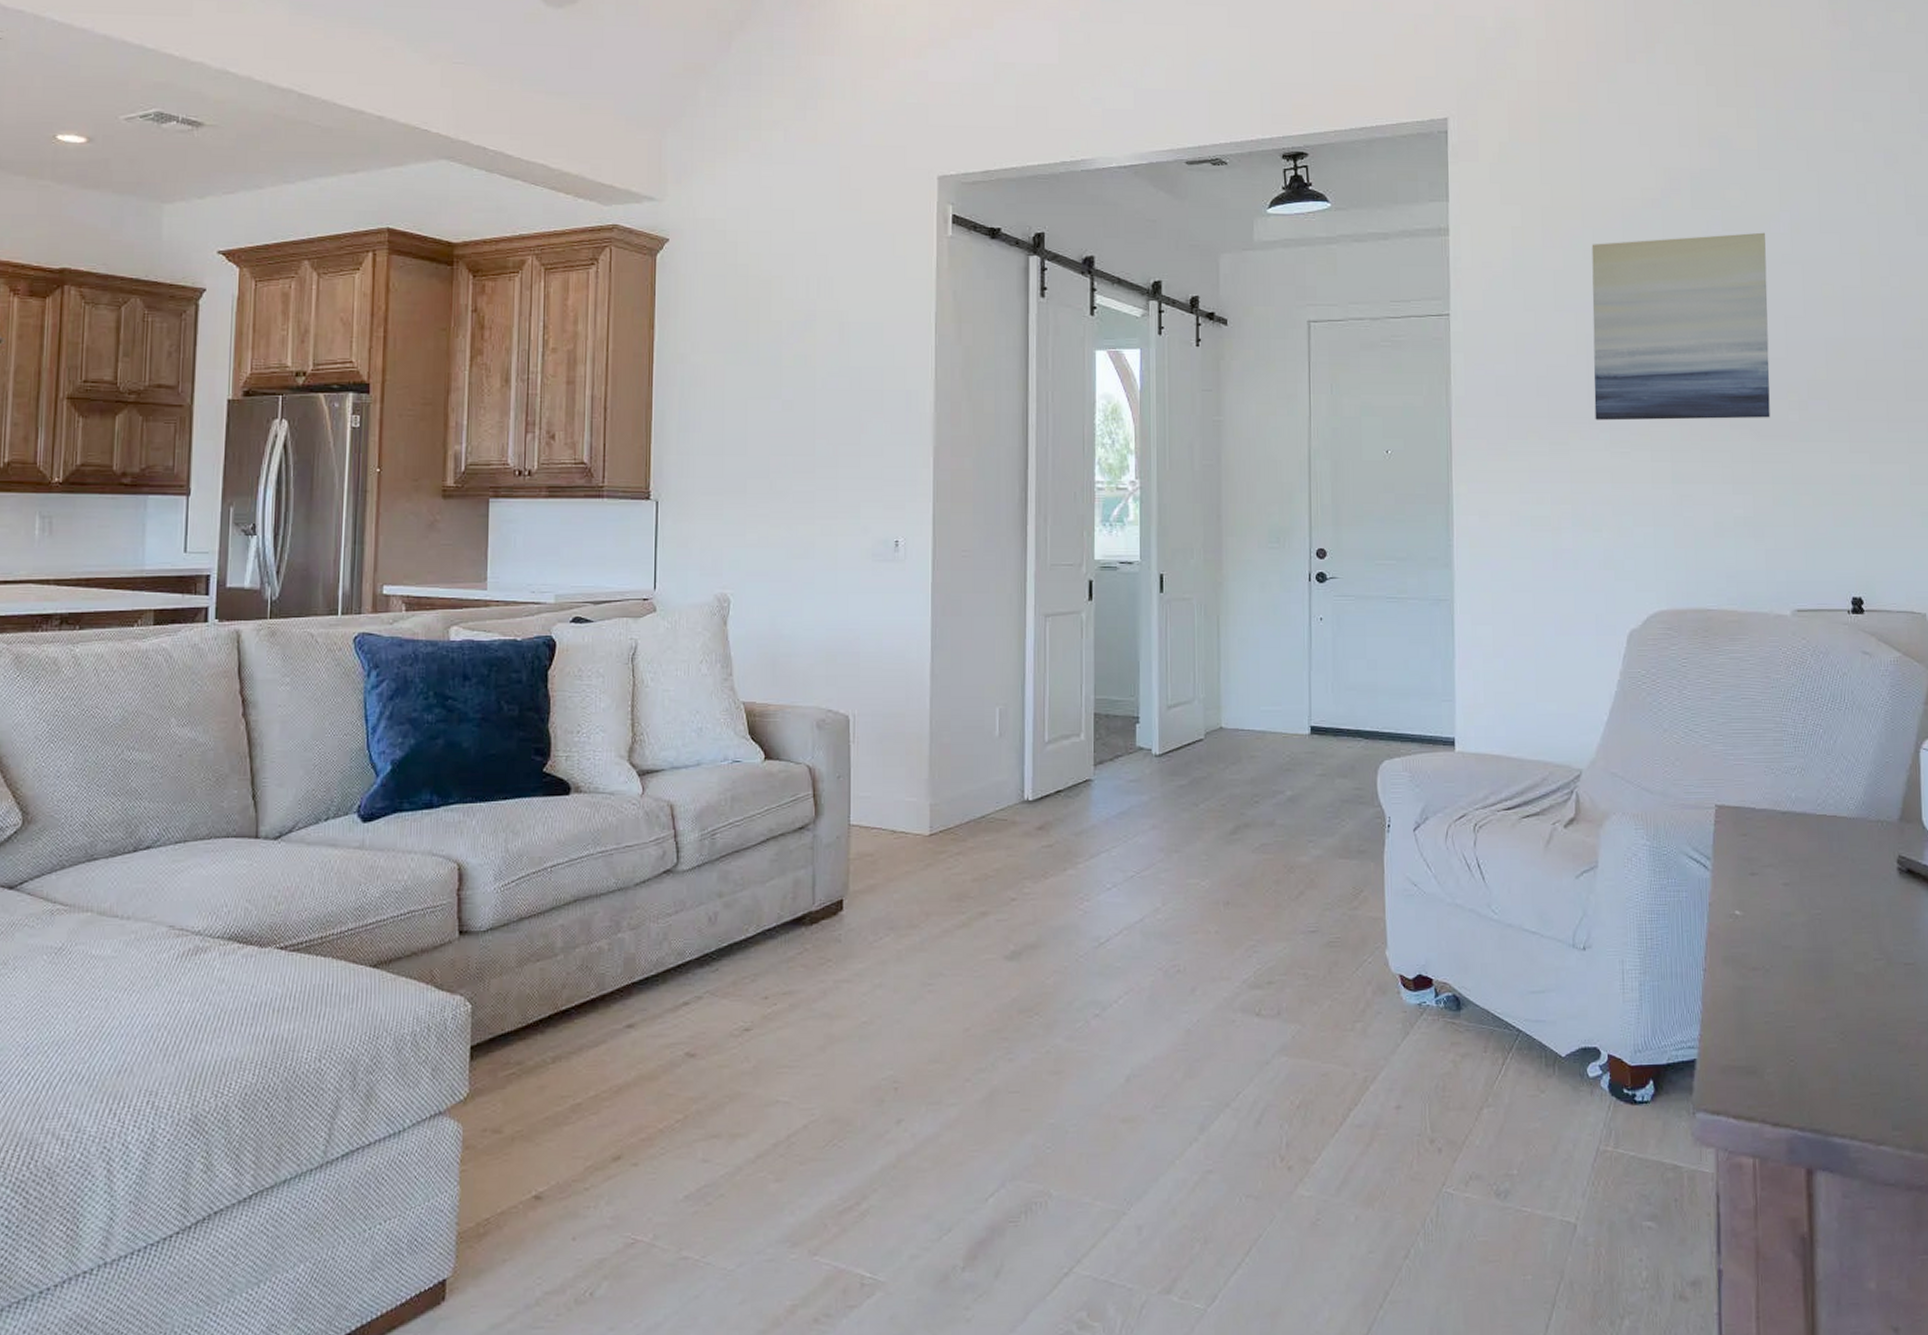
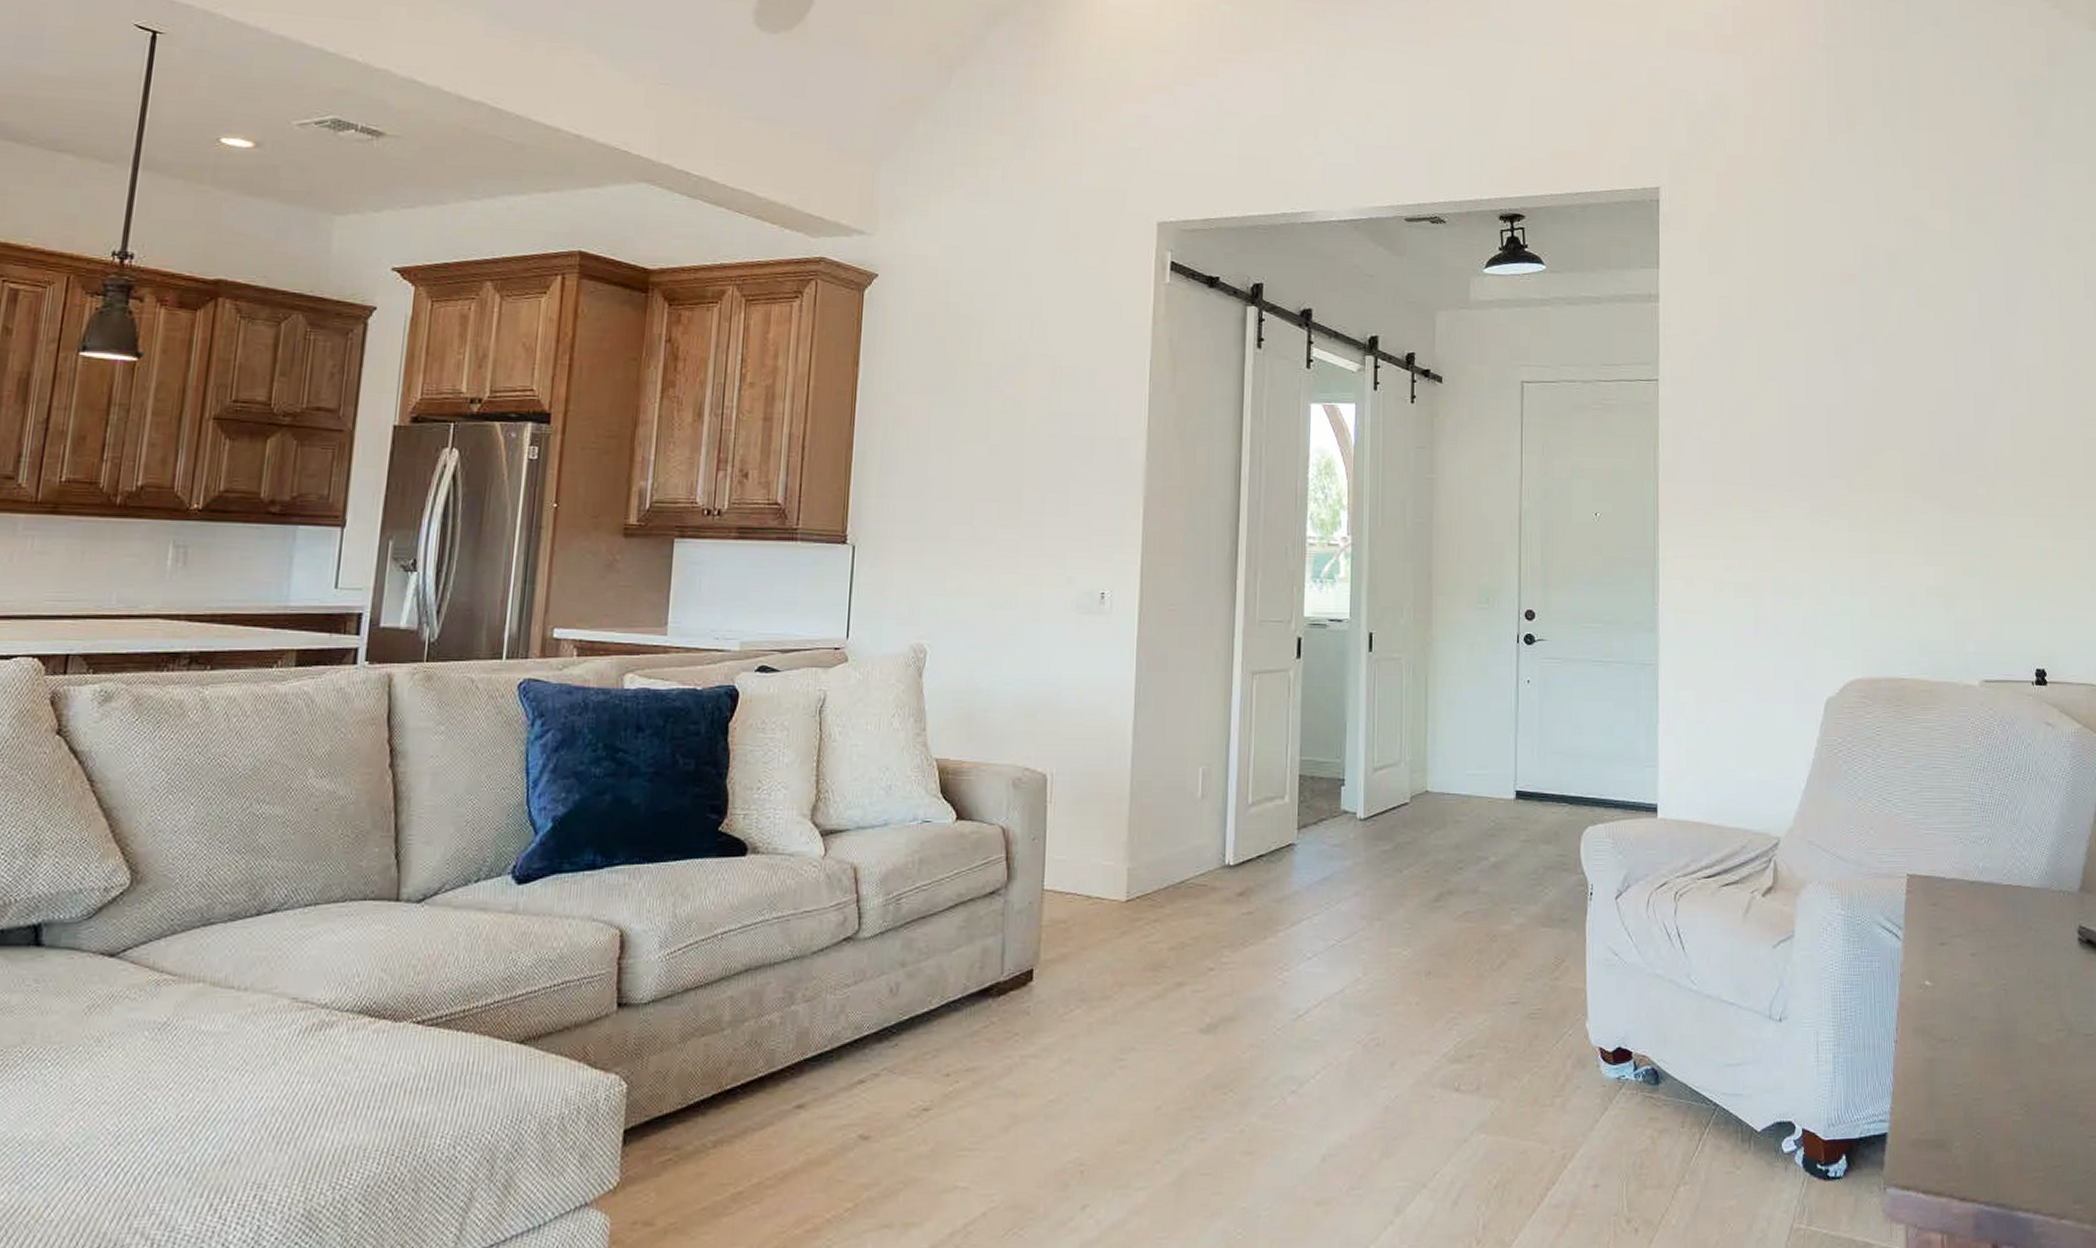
wall art: present [1591,232,1770,421] -> none [1794,310,1960,491]

